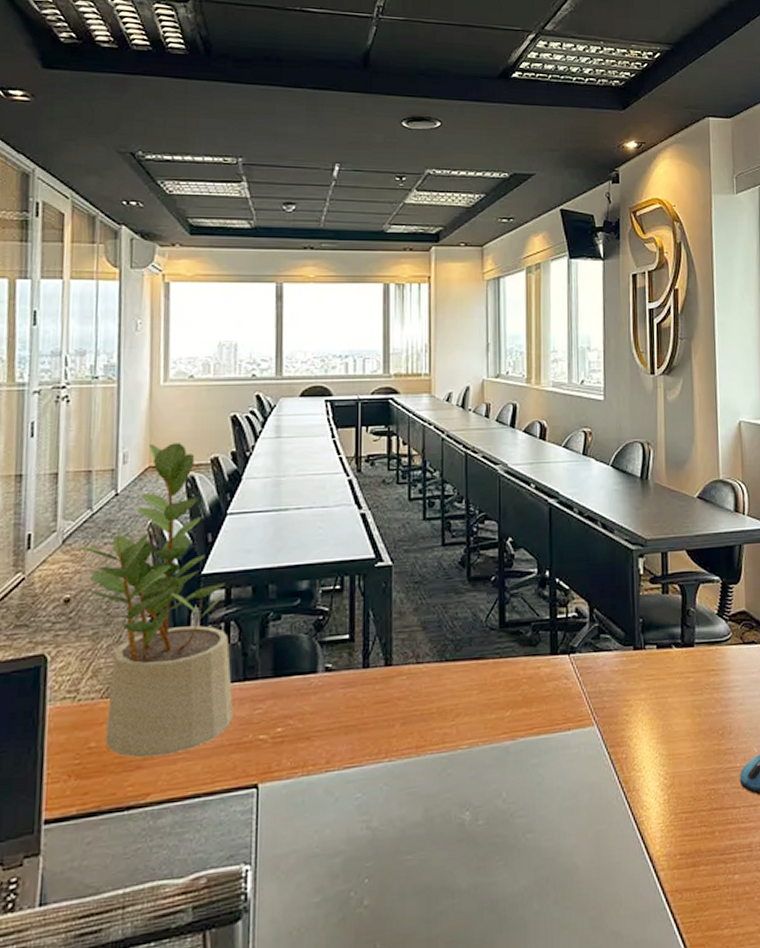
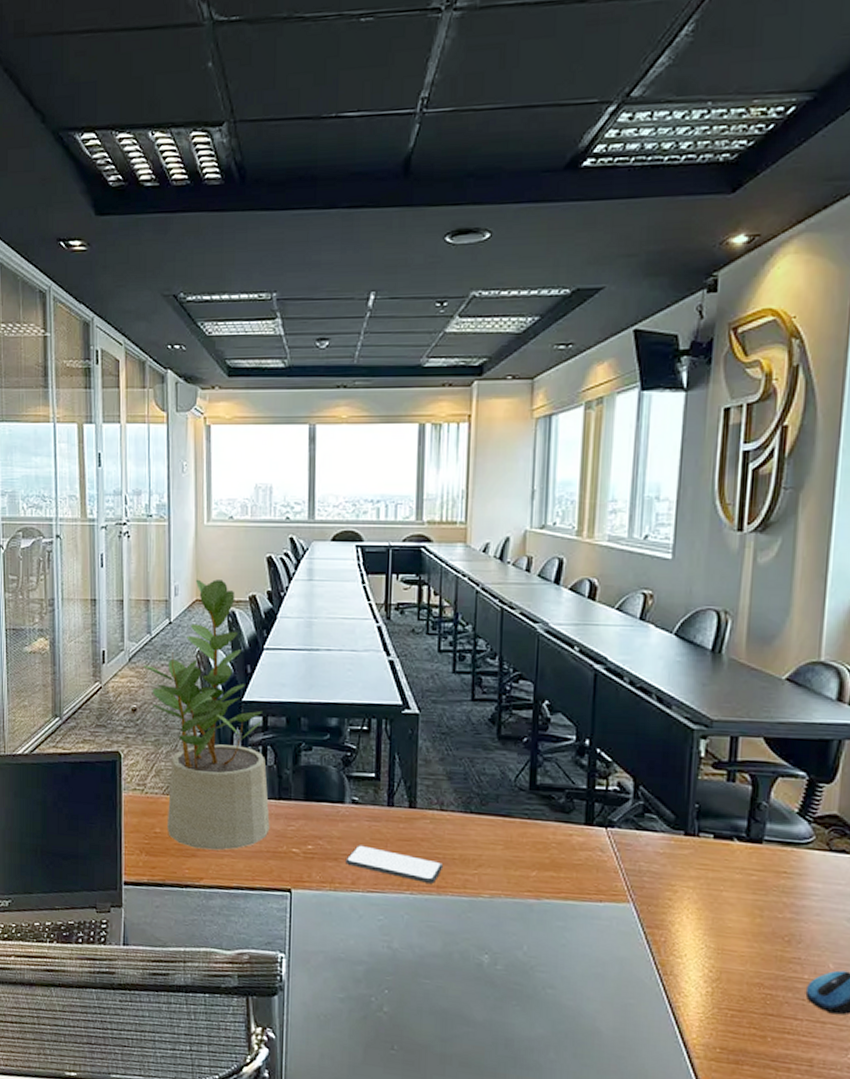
smartphone: none [319,716,422,746] -> present [345,845,444,884]

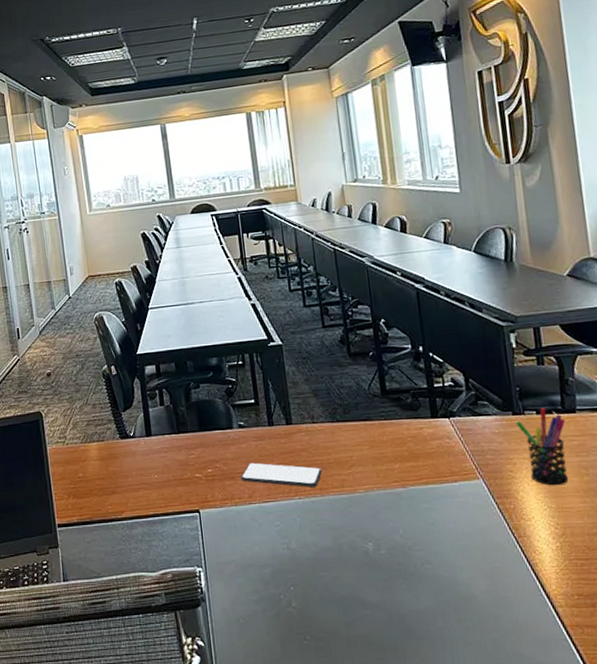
potted plant: present [142,579,270,851] -> none [51,257,174,486]
pen holder: none [686,831,747,924] -> present [515,407,569,486]

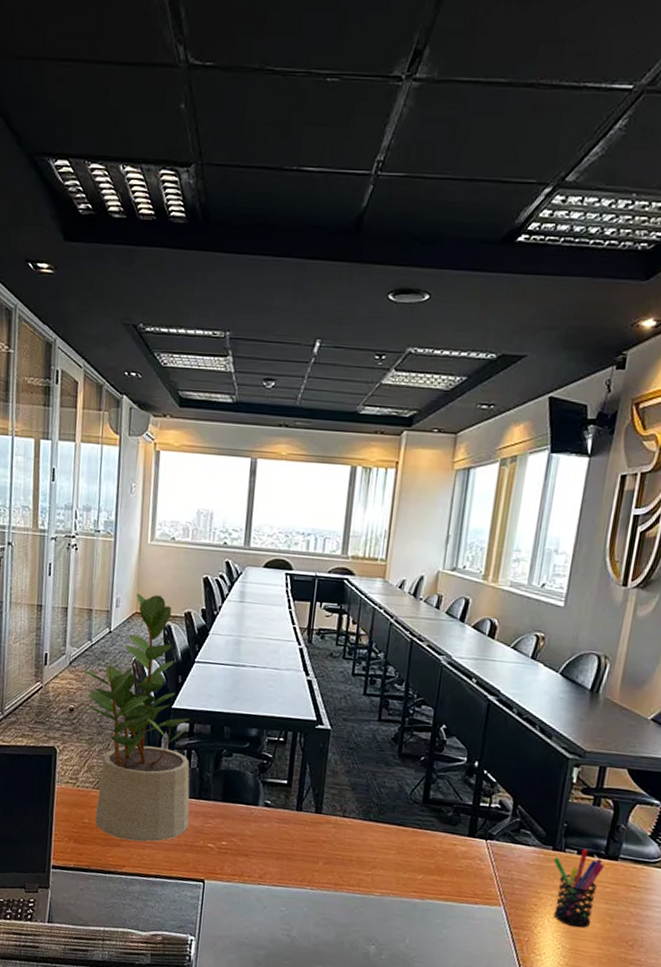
potted plant: none [51,257,174,486] -> present [82,593,191,842]
smartphone: present [241,462,323,487] -> none [255,843,342,881]

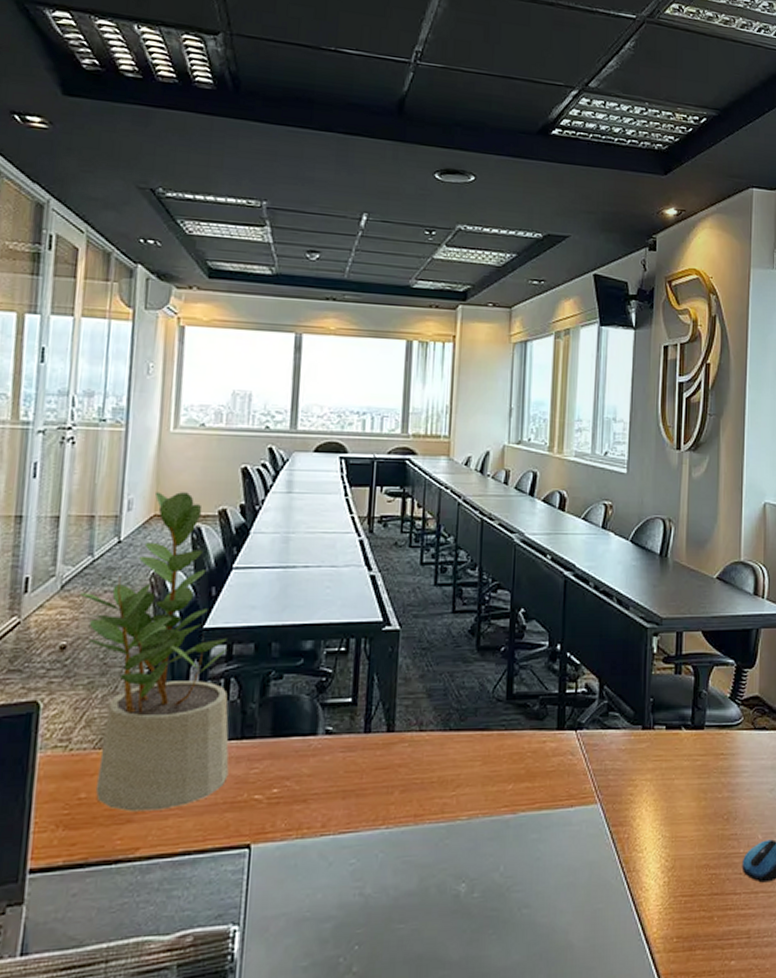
pen holder: present [553,848,605,928] -> none [643,721,693,812]

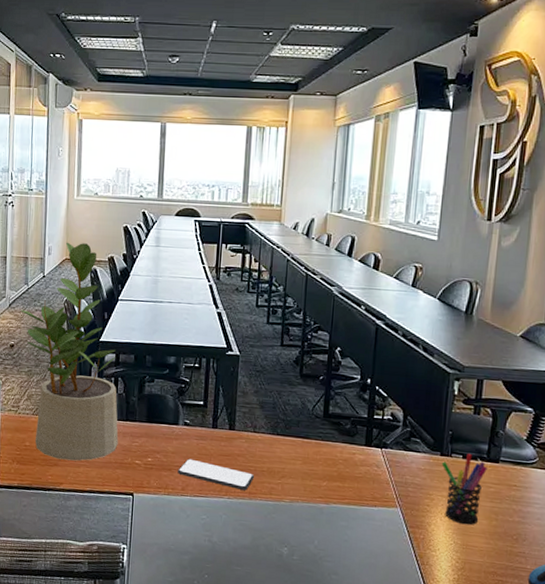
smartphone: none [316,780,422,814] -> present [177,458,255,490]
pen holder: none [643,721,693,812] -> present [441,453,488,525]

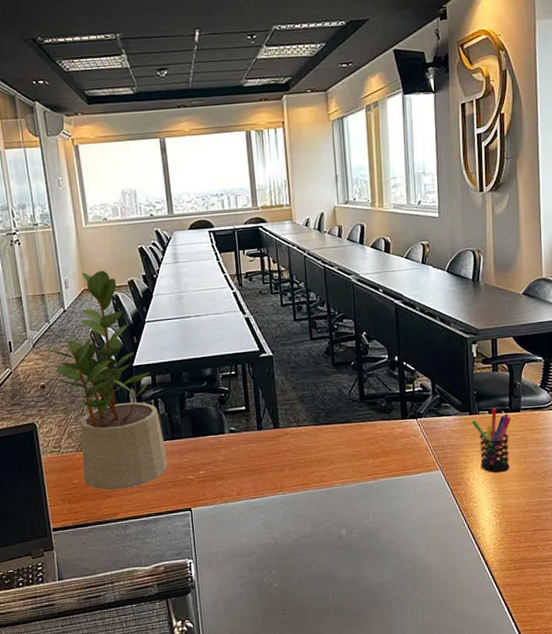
smartphone: present [177,458,255,490] -> none [231,463,305,484]

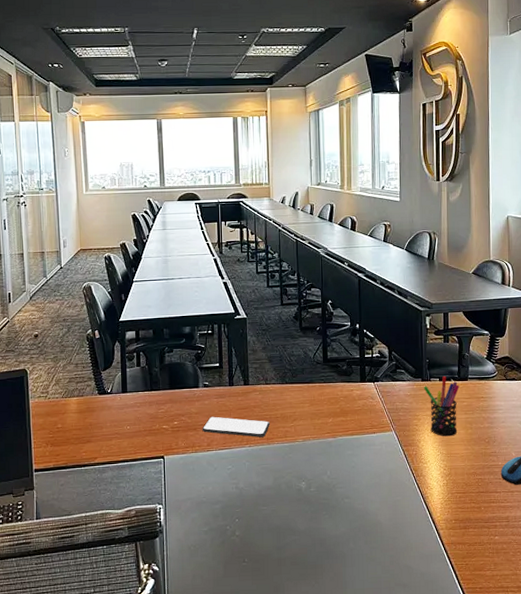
potted plant: present [45,270,168,491] -> none [41,233,146,436]
smartphone: none [231,463,305,484] -> present [202,416,271,437]

